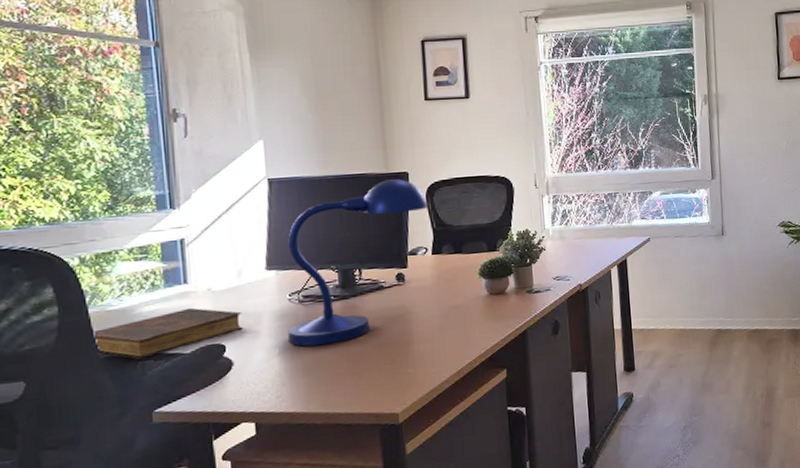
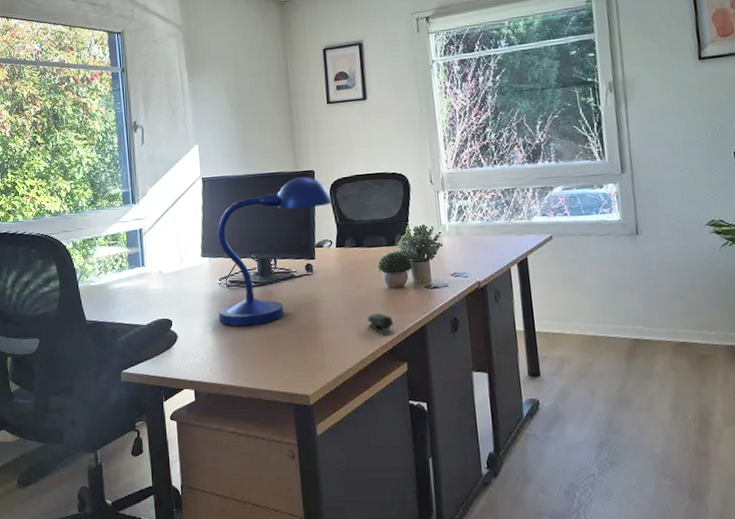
book: present [91,307,244,359] -> none [80,286,185,327]
stapler: none [465,321,494,344] -> present [368,313,395,335]

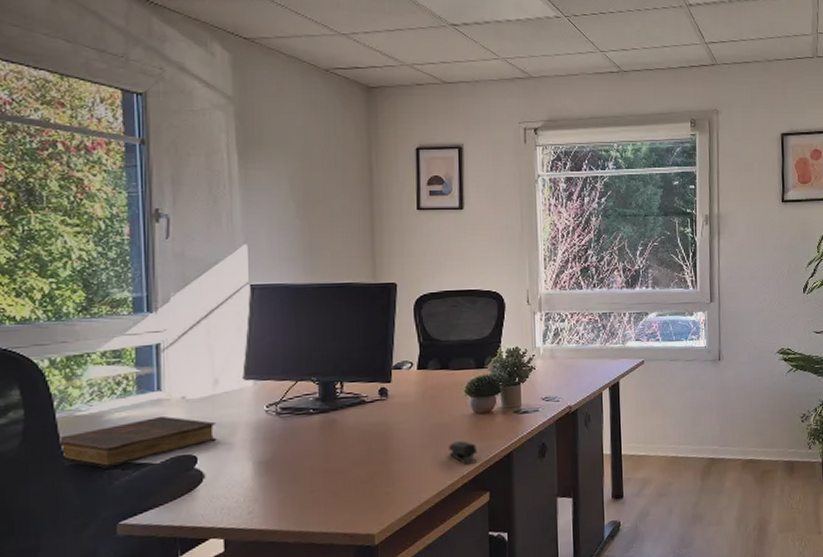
book: none [80,286,185,327] -> present [58,416,217,468]
desk lamp: present [217,177,332,327] -> none [263,290,416,461]

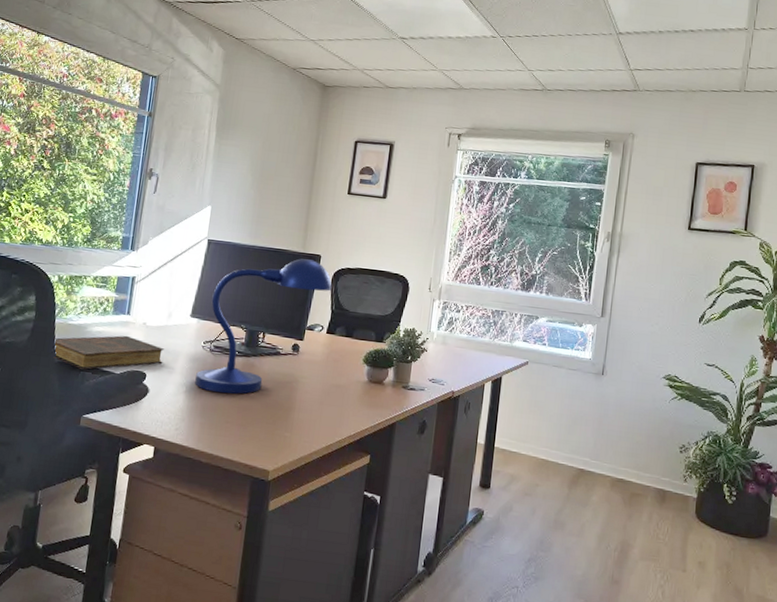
desk lamp: none [263,290,416,461] -> present [195,258,332,394]
stapler: present [449,441,478,464] -> none [341,403,366,427]

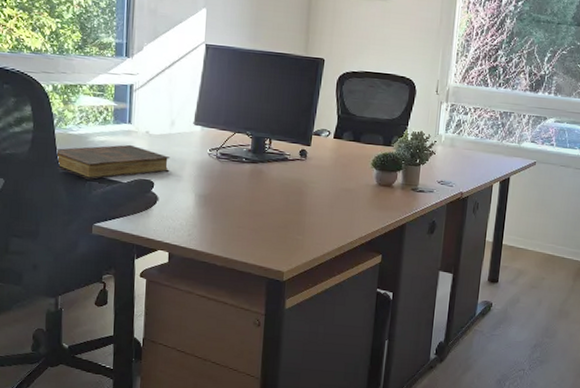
desk lamp: present [195,258,332,394] -> none [204,62,337,200]

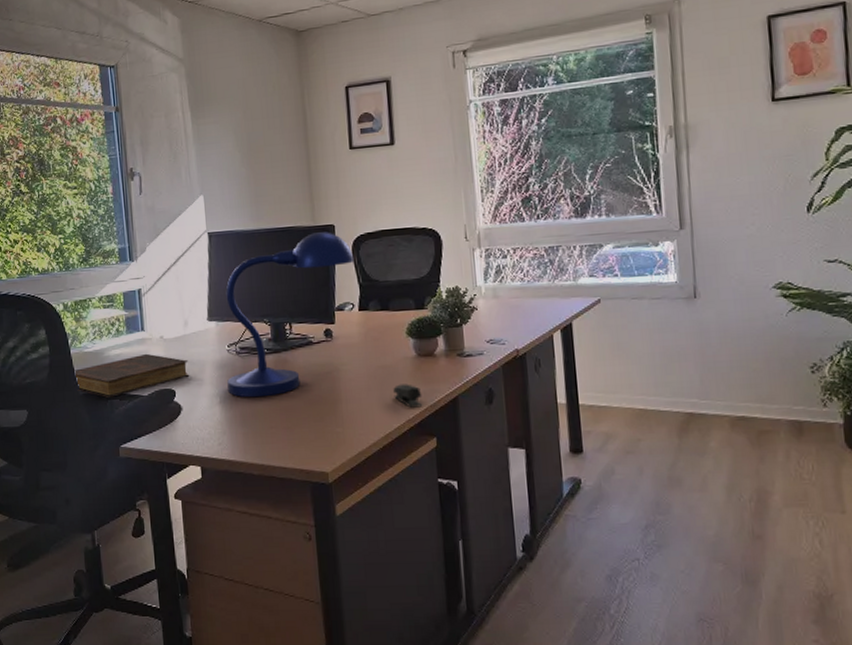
desk lamp: none [204,62,337,200] -> present [226,232,354,398]
stapler: none [351,206,376,228] -> present [393,384,423,408]

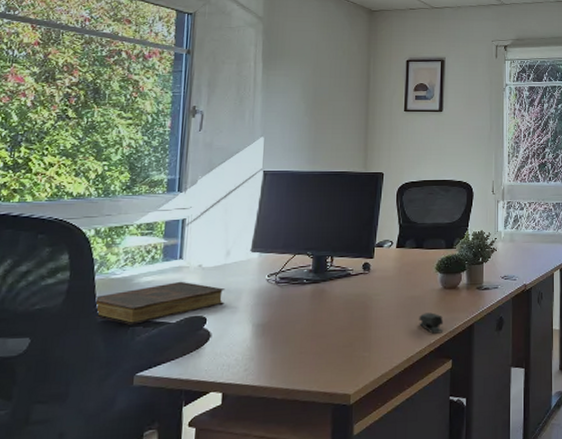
desk lamp: present [226,232,354,398] -> none [262,178,398,325]

